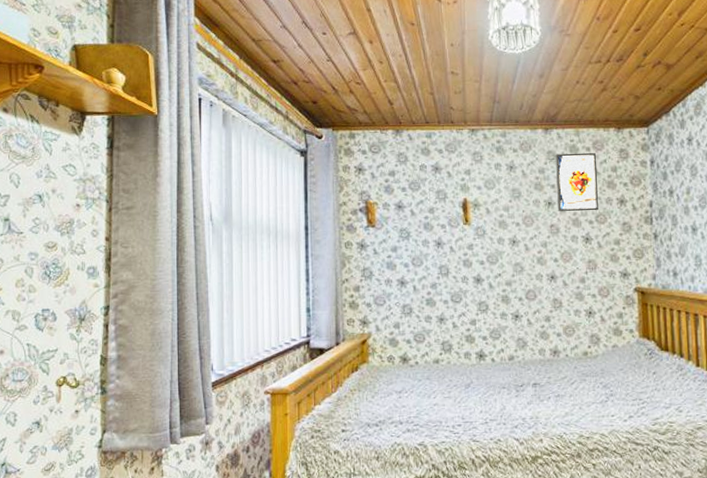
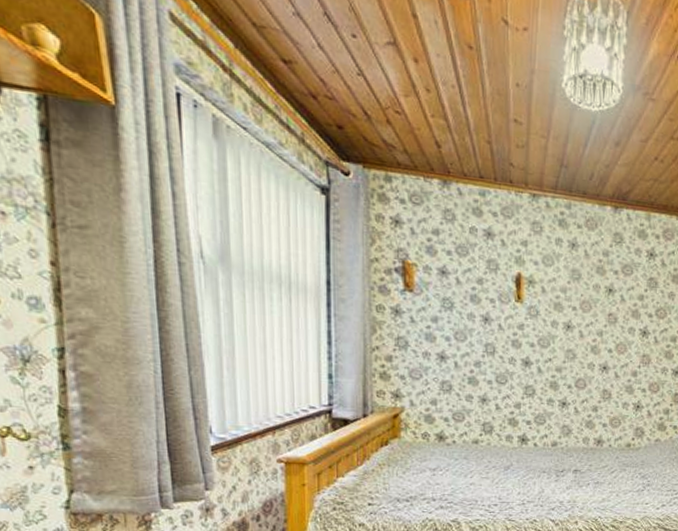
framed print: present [555,152,598,212] -> none [618,237,666,305]

